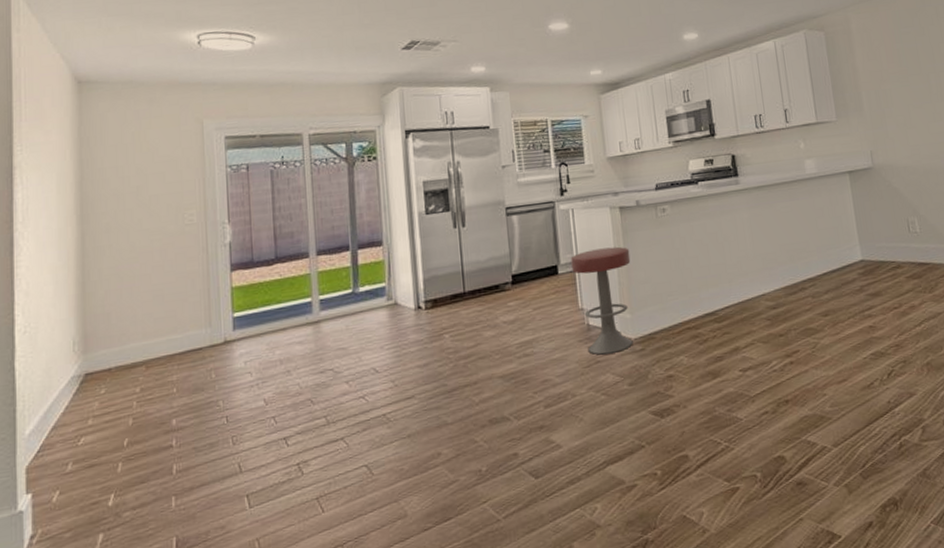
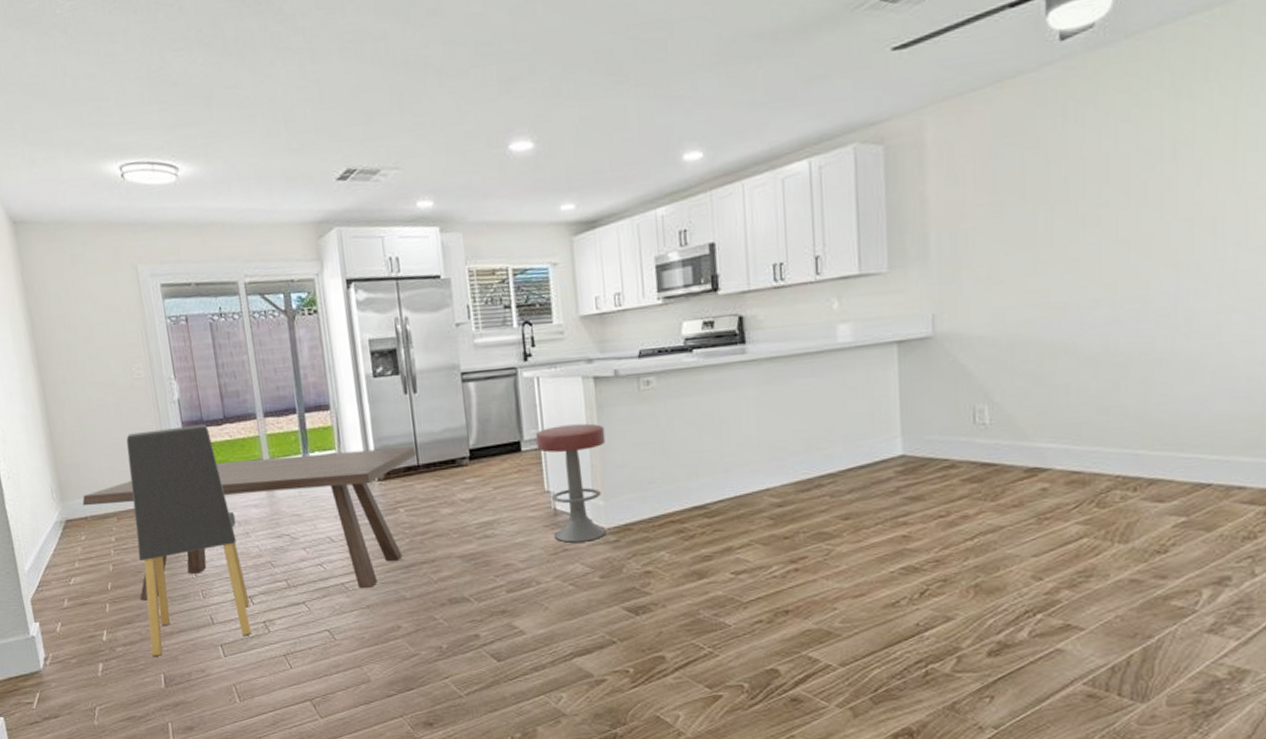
dining table: none [108,275,464,456] -> present [82,447,418,601]
dining chair: none [164,265,284,518] -> present [126,424,252,656]

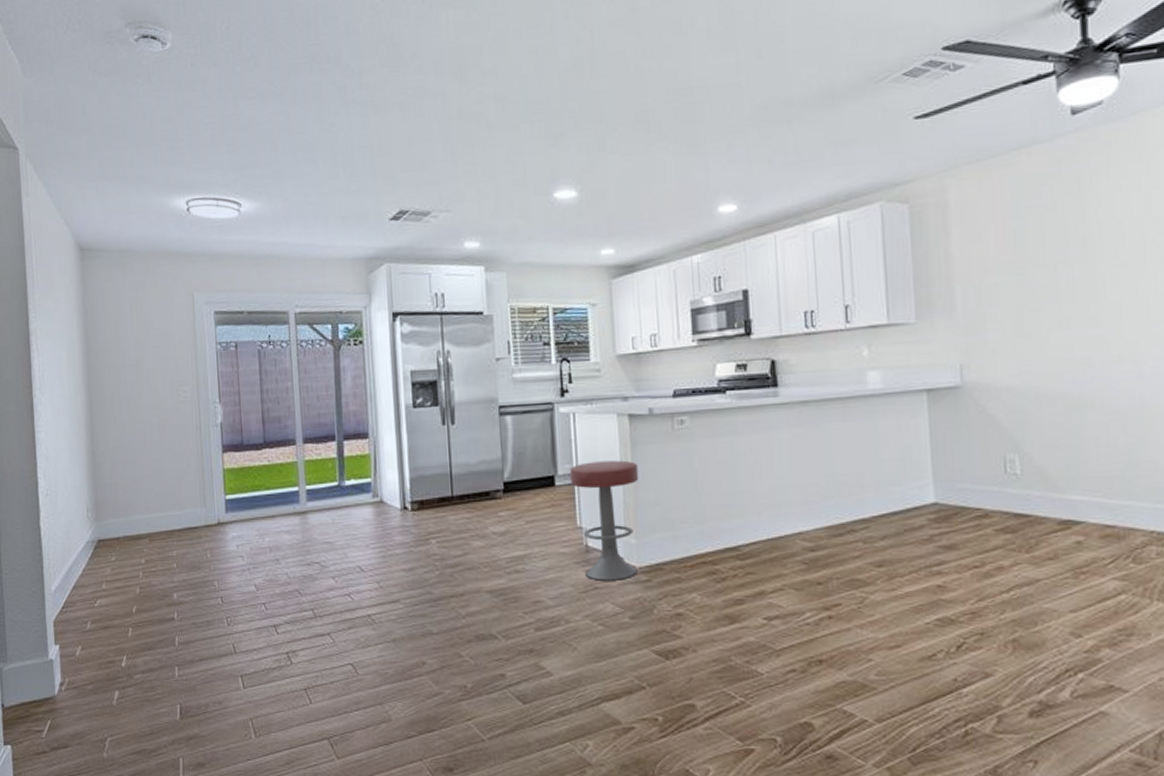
dining table: present [82,447,418,601] -> none [116,477,452,626]
dining chair: present [126,424,252,656] -> none [166,448,274,685]

